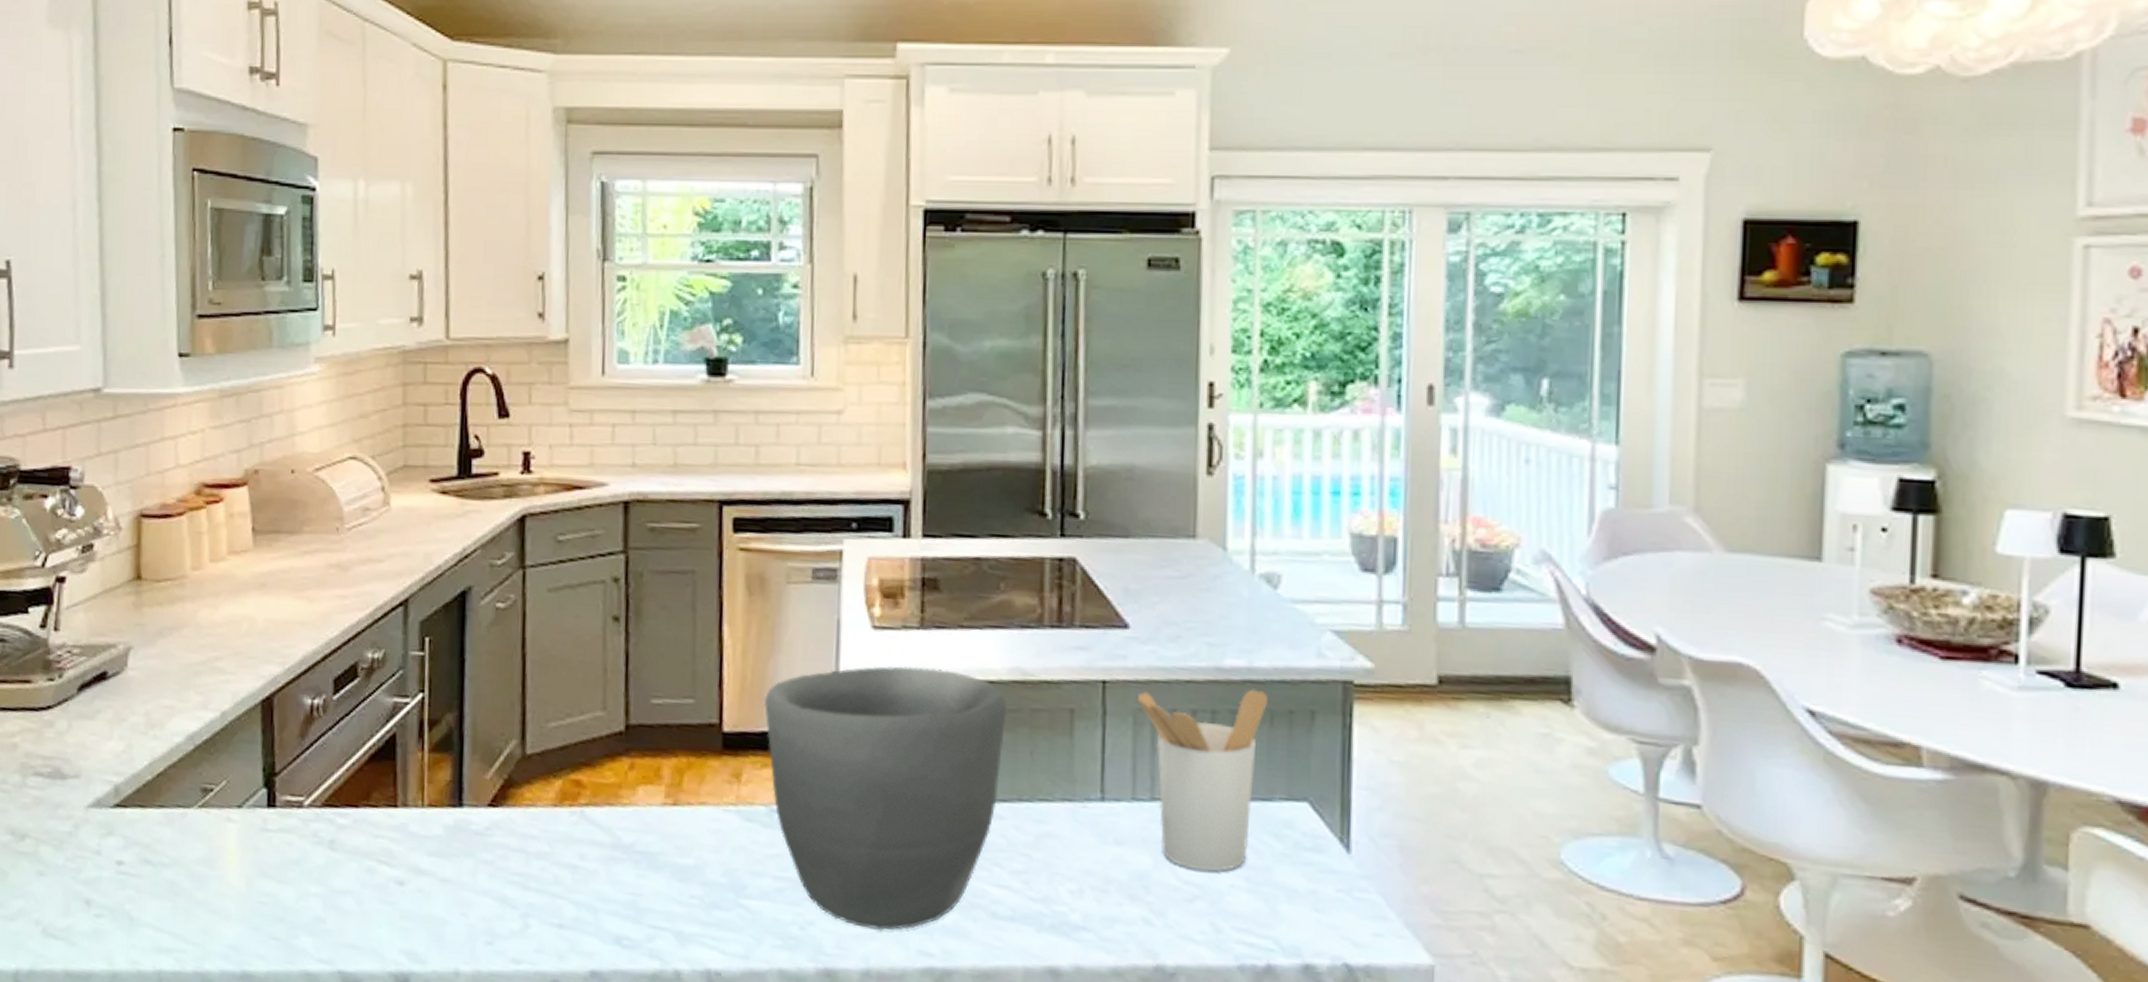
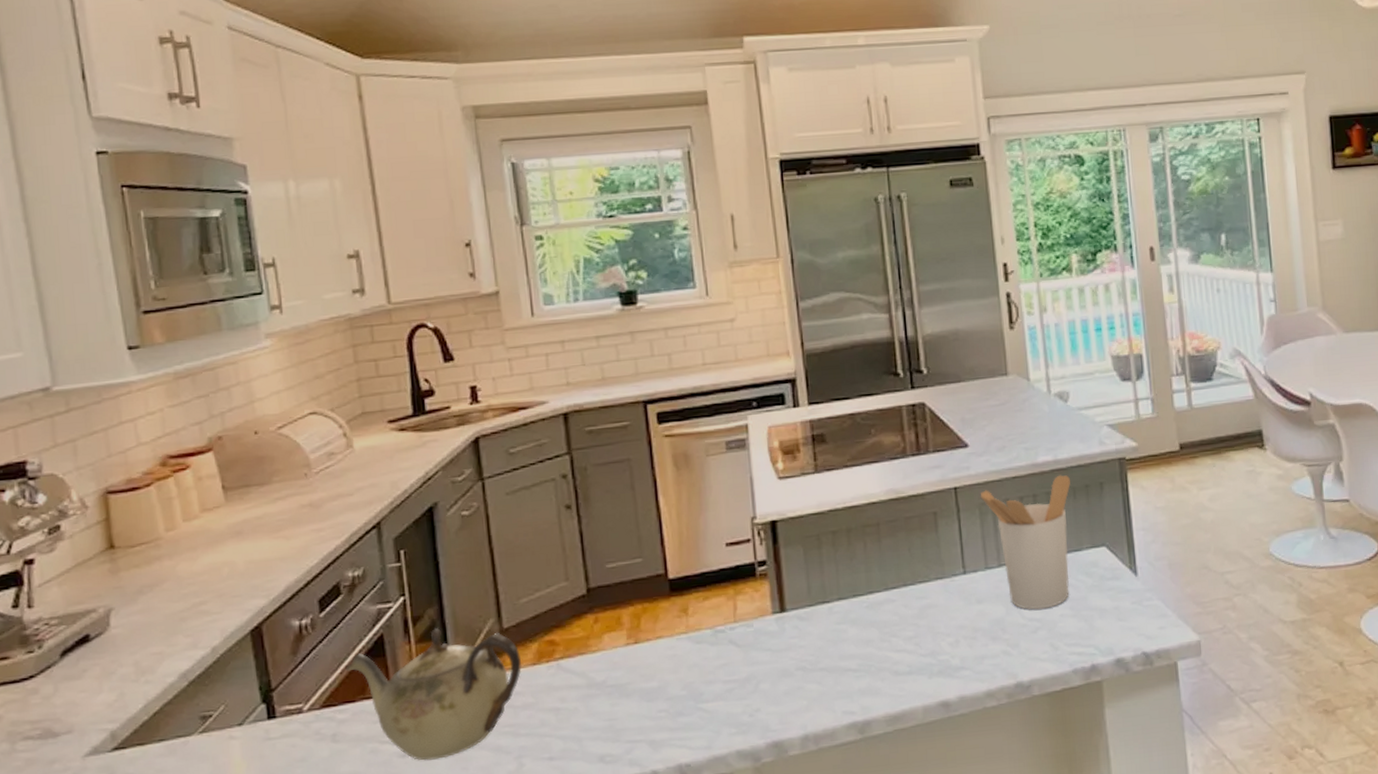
teapot: none [352,737,542,897] -> present [345,627,522,761]
bowl: present [763,666,1008,931] -> none [698,500,889,705]

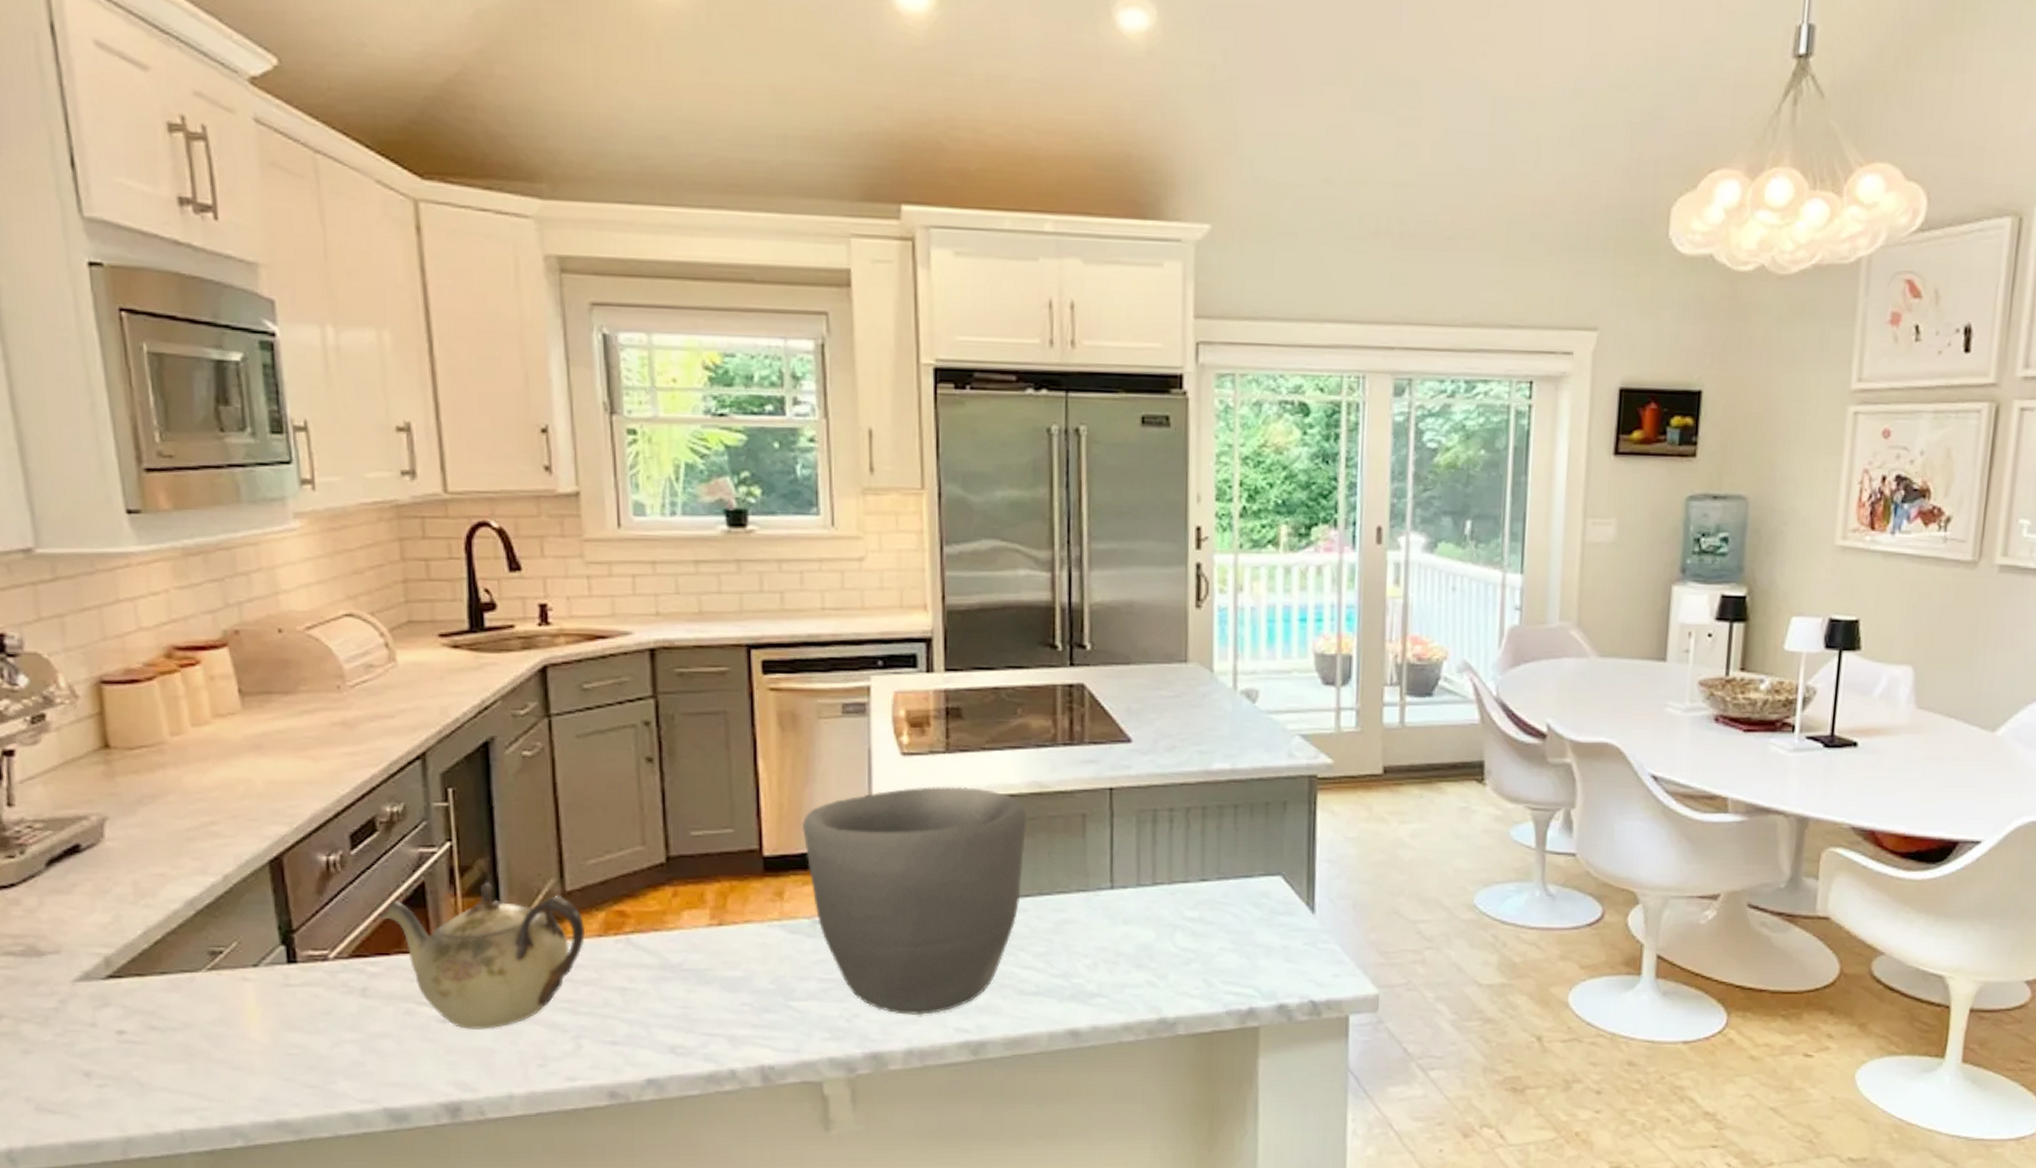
bowl: none [698,500,889,705] -> present [801,787,1027,1016]
utensil holder: present [980,475,1071,610] -> none [1139,787,1248,939]

